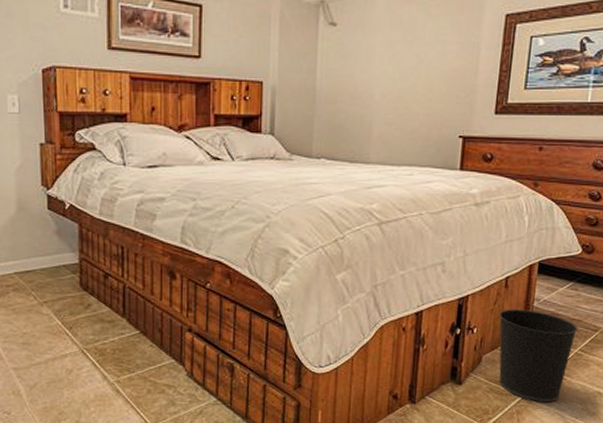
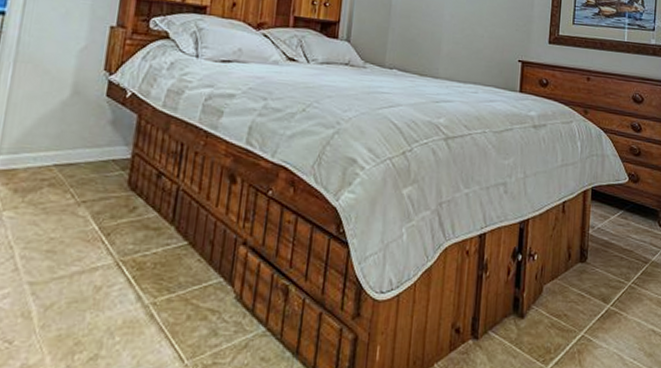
wastebasket: present [498,309,579,403] -> none [557,236,630,341]

